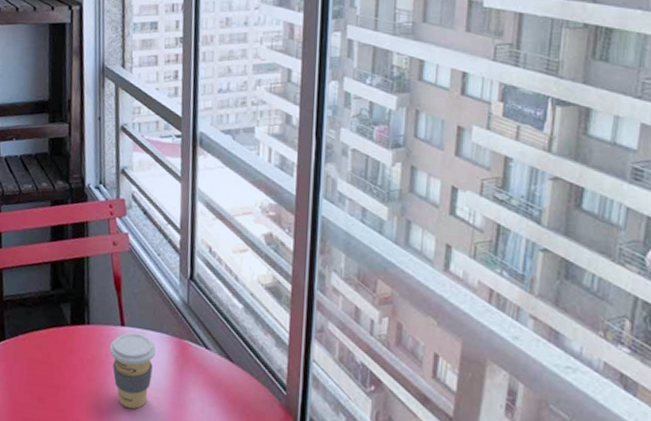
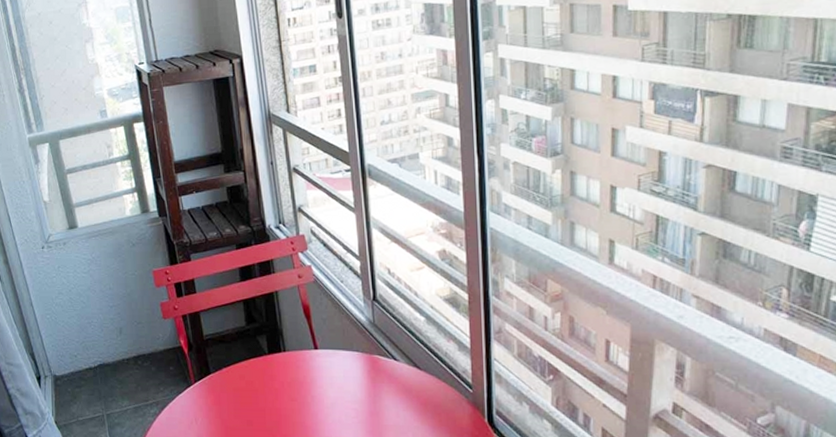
coffee cup: present [110,333,157,409] -> none [307,355,350,421]

